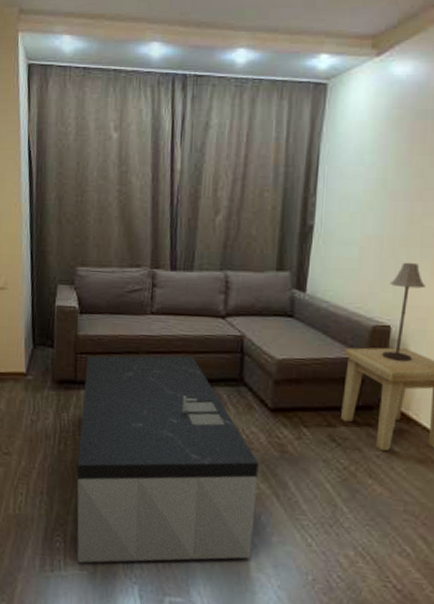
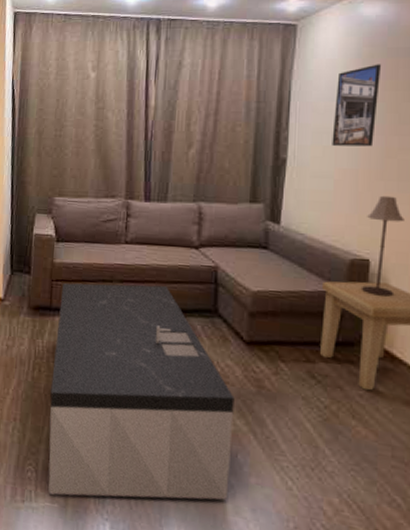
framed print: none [358,127,411,213] -> present [332,64,382,147]

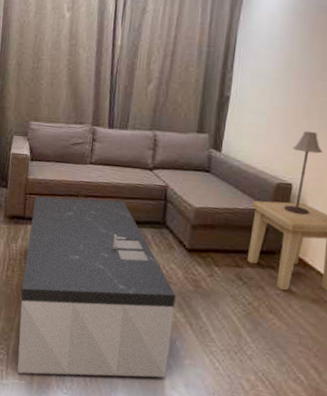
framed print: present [332,64,382,147] -> none [268,18,313,89]

